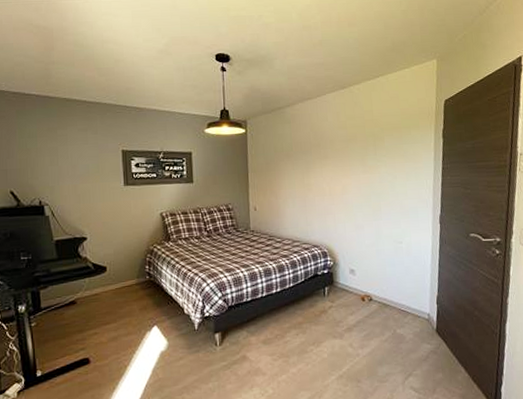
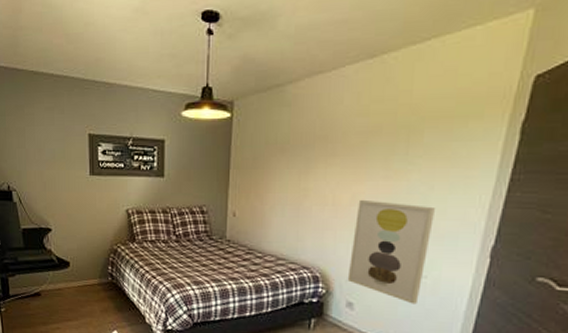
wall art: none [347,189,400,265] -> present [347,199,435,305]

